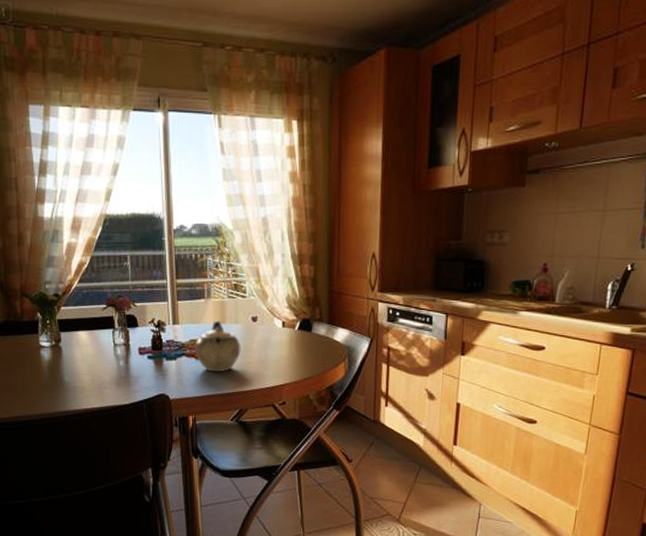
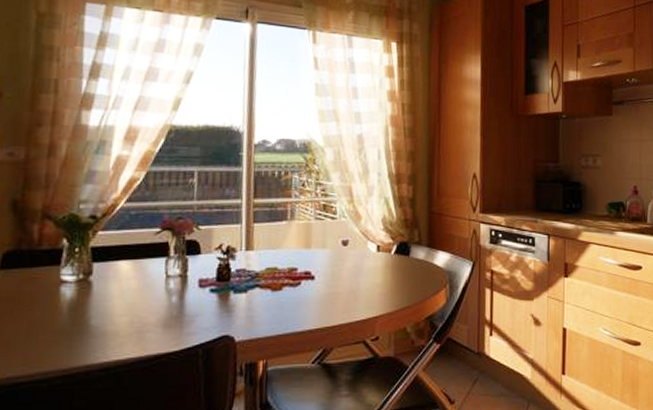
teapot: present [195,320,241,372] -> none [271,244,328,304]

